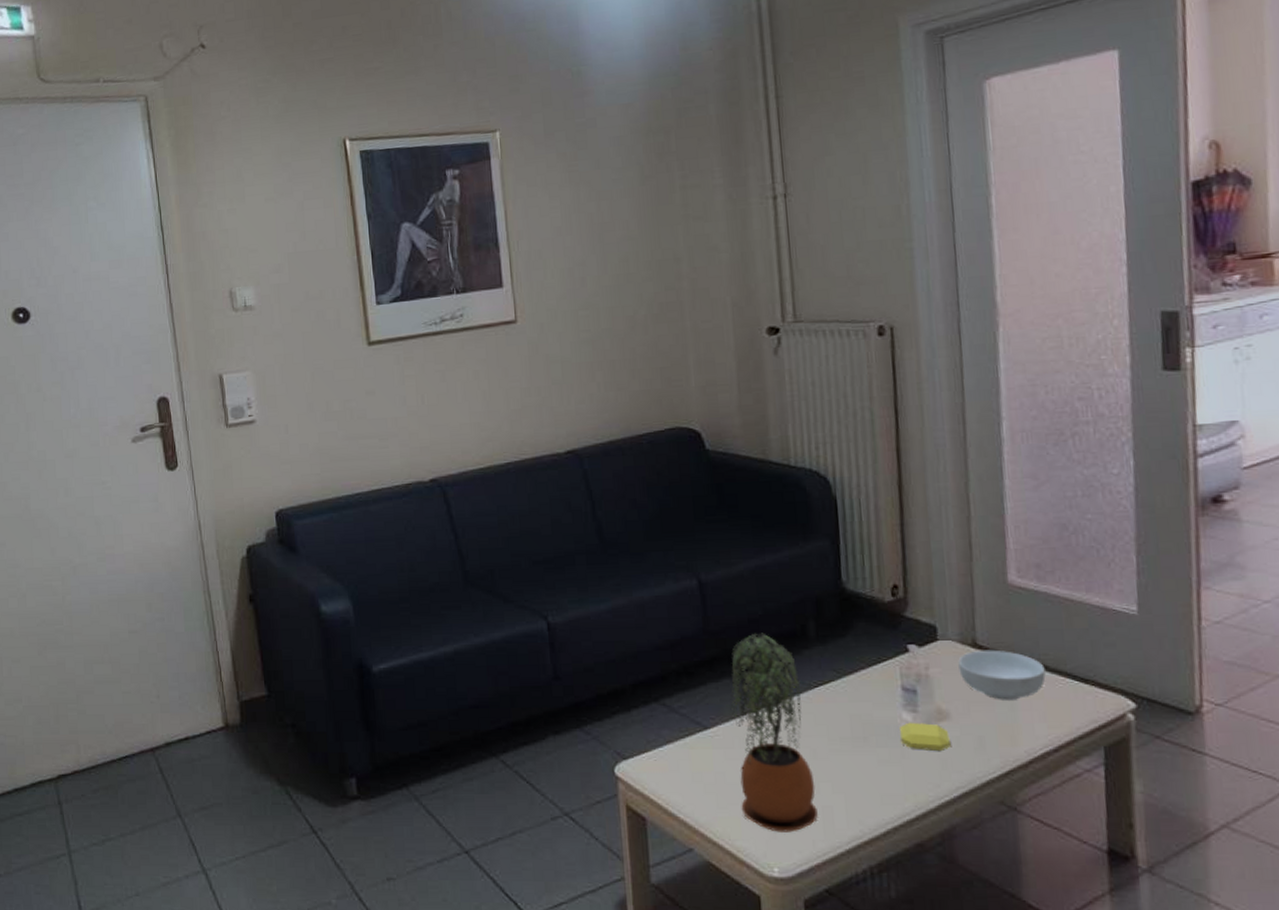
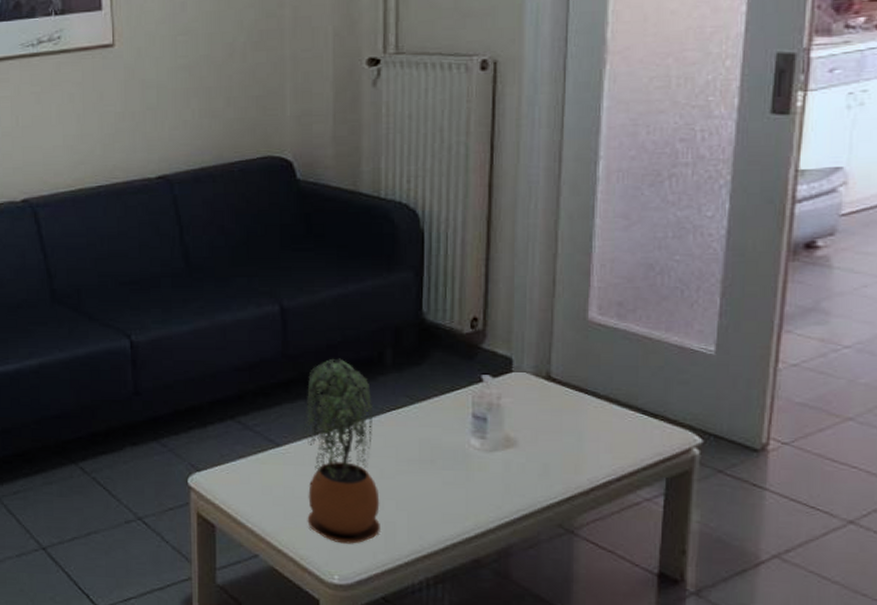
soap bar: present [900,722,951,752] -> none [467,447,515,477]
cereal bowl: present [958,649,1046,700] -> none [531,382,616,431]

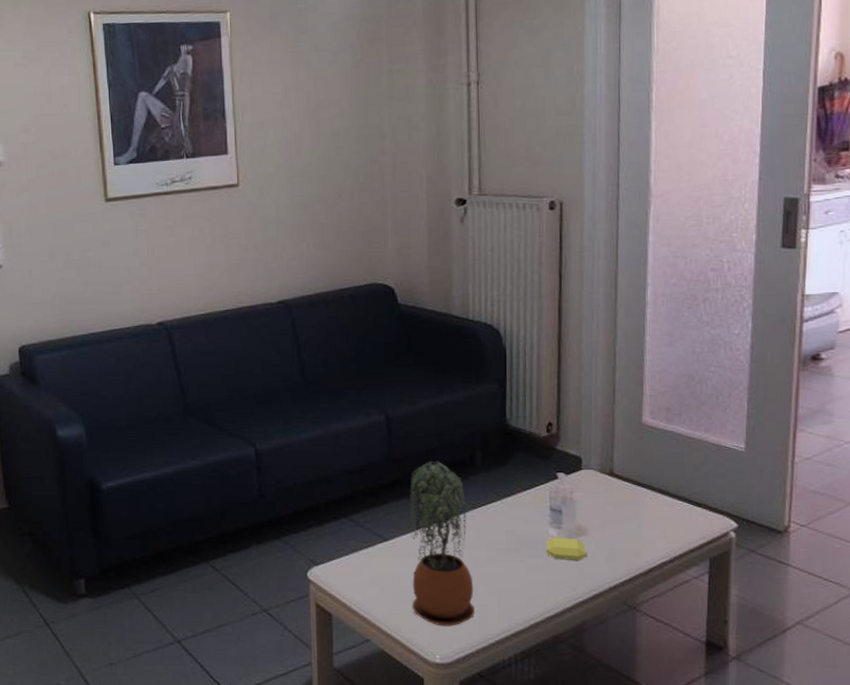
soap bar: none [467,447,515,477] -> present [546,537,586,561]

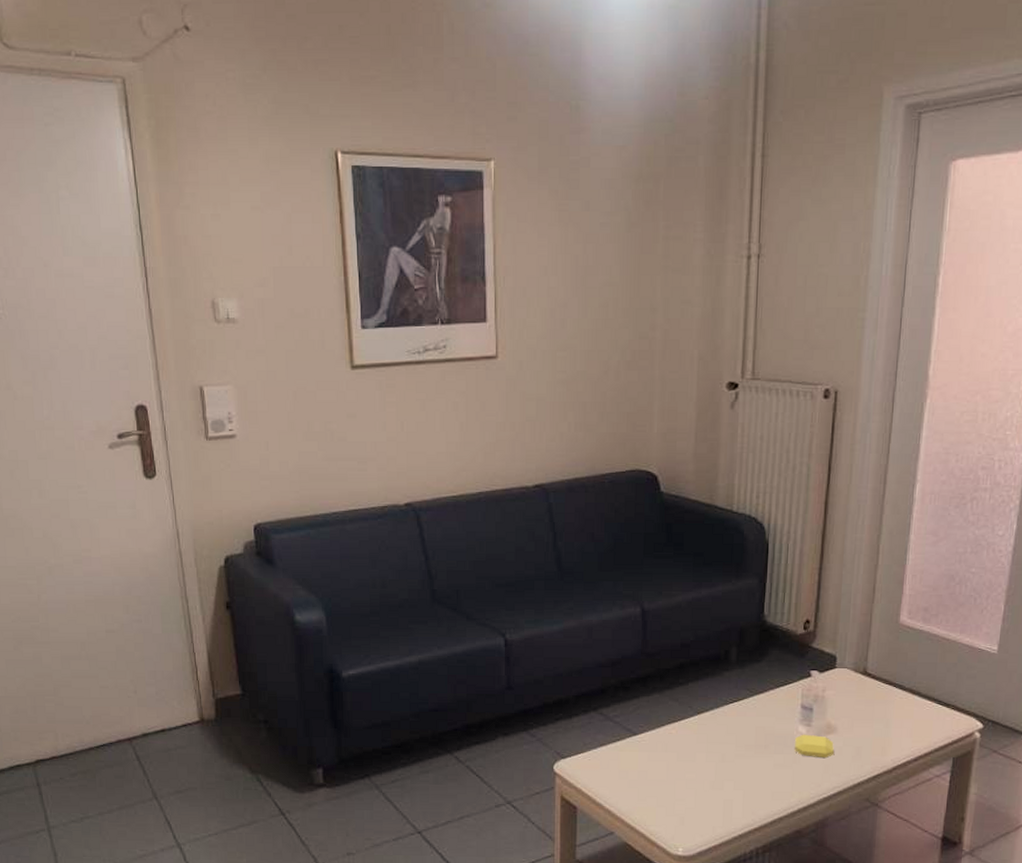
potted plant: present [407,461,475,626] -> none [657,656,721,820]

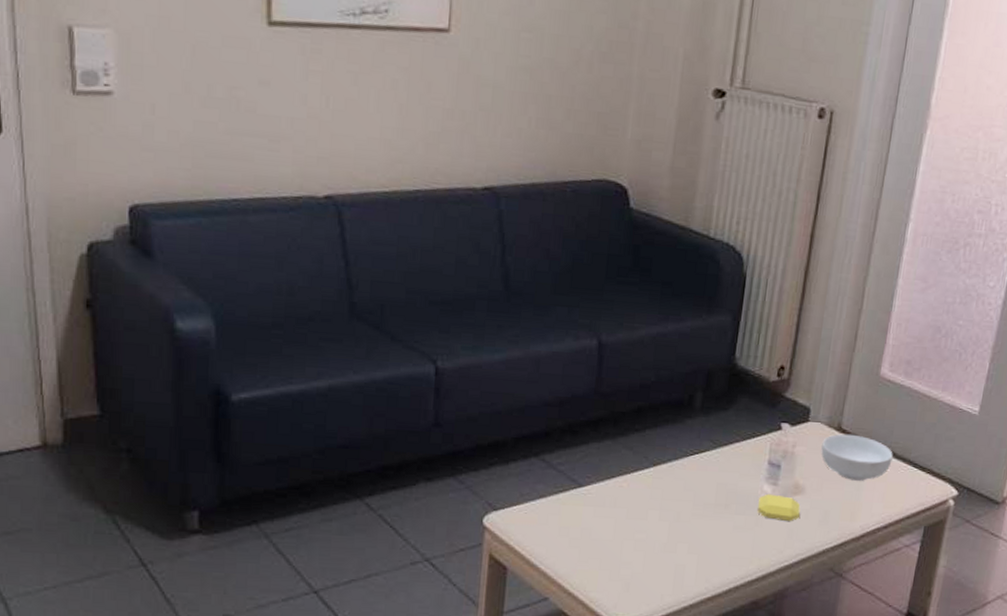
cereal bowl: none [849,677,918,719] -> present [821,433,893,481]

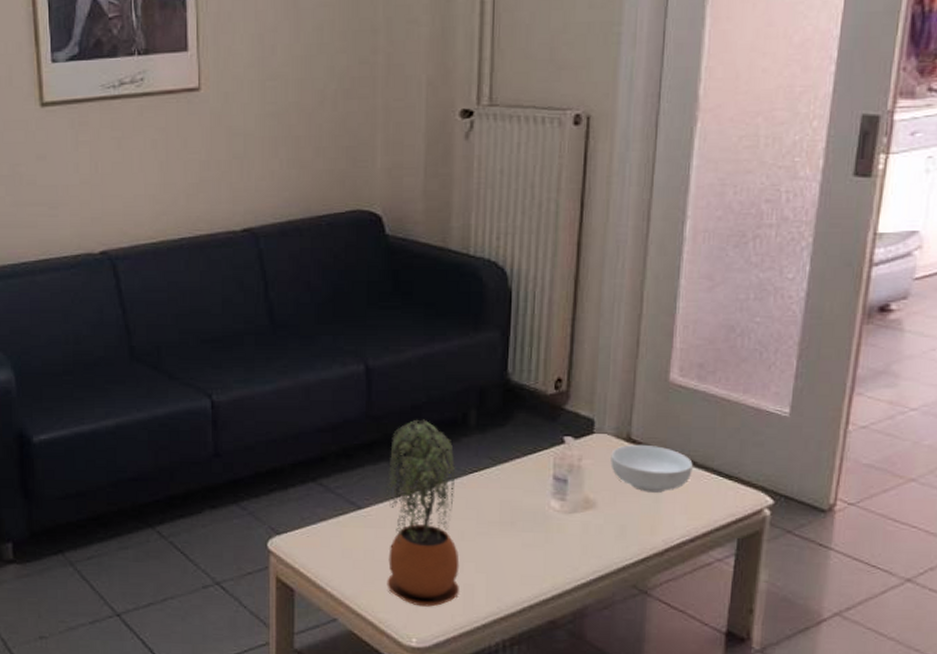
potted plant: none [601,398,678,587] -> present [385,419,460,607]
soap bar: present [757,493,801,522] -> none [546,509,593,538]

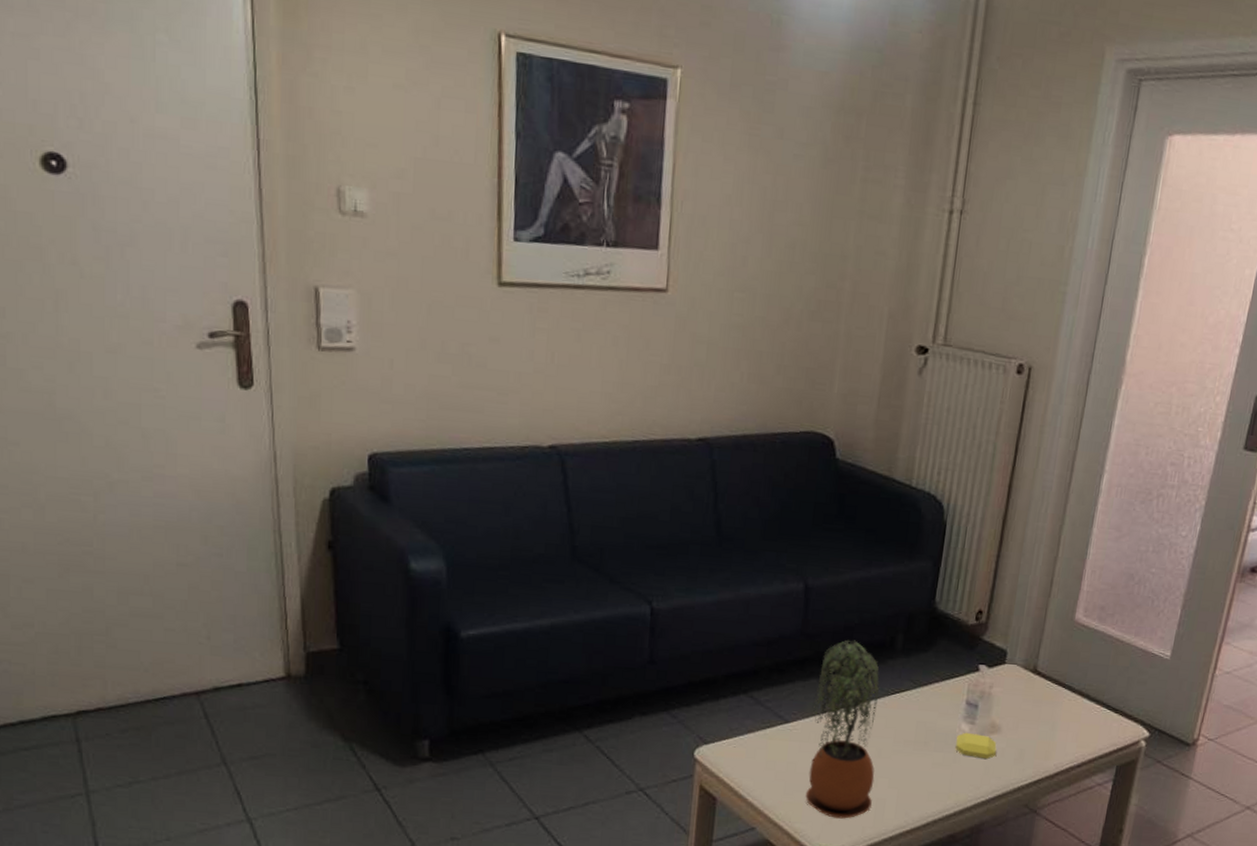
soap bar: none [546,509,593,538] -> present [955,732,997,760]
cereal bowl: present [610,444,693,493] -> none [1017,676,1087,721]

